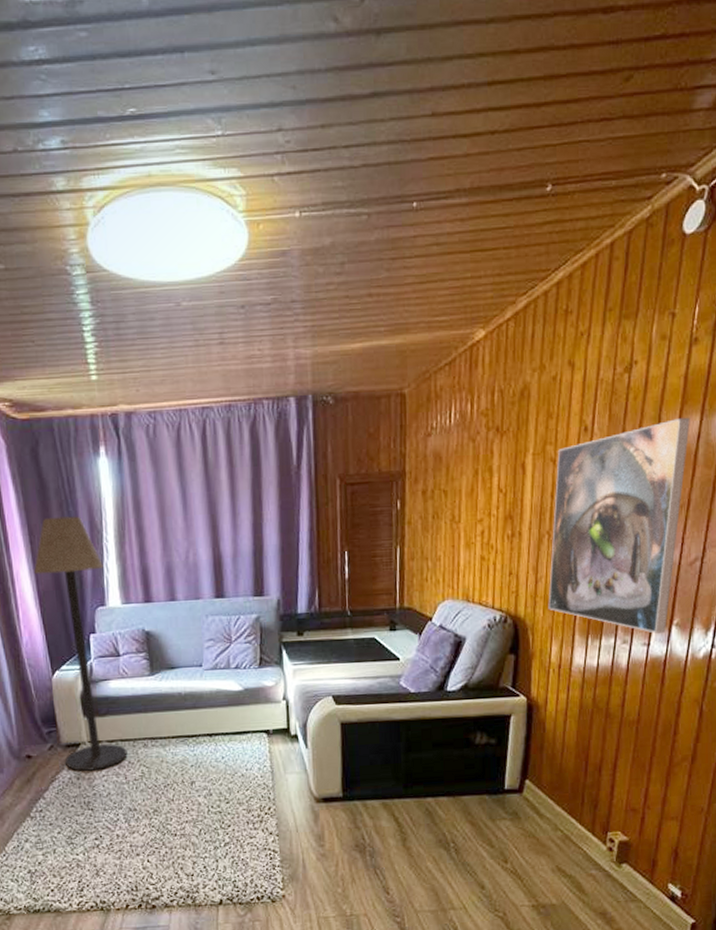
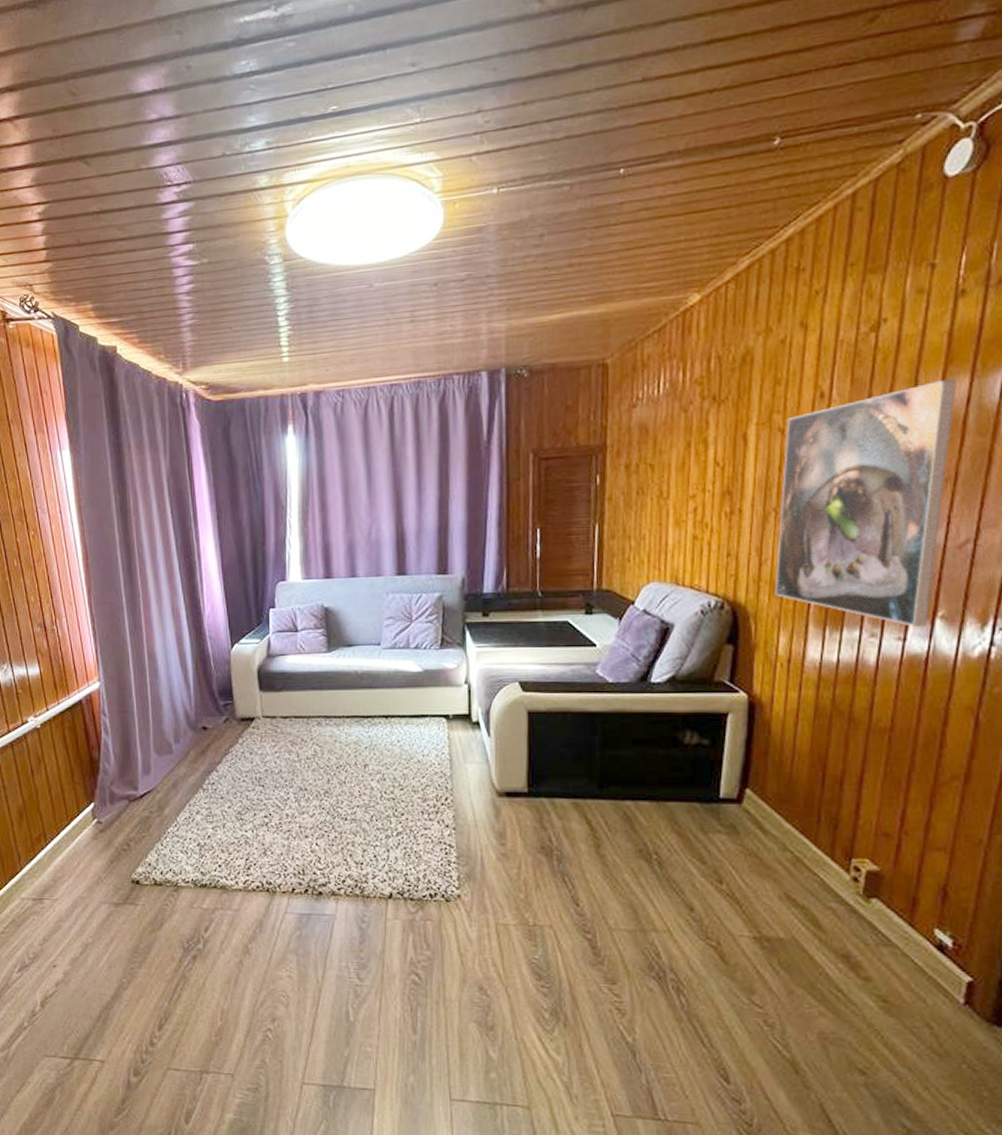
floor lamp: present [34,516,128,771] -> none [219,492,301,746]

